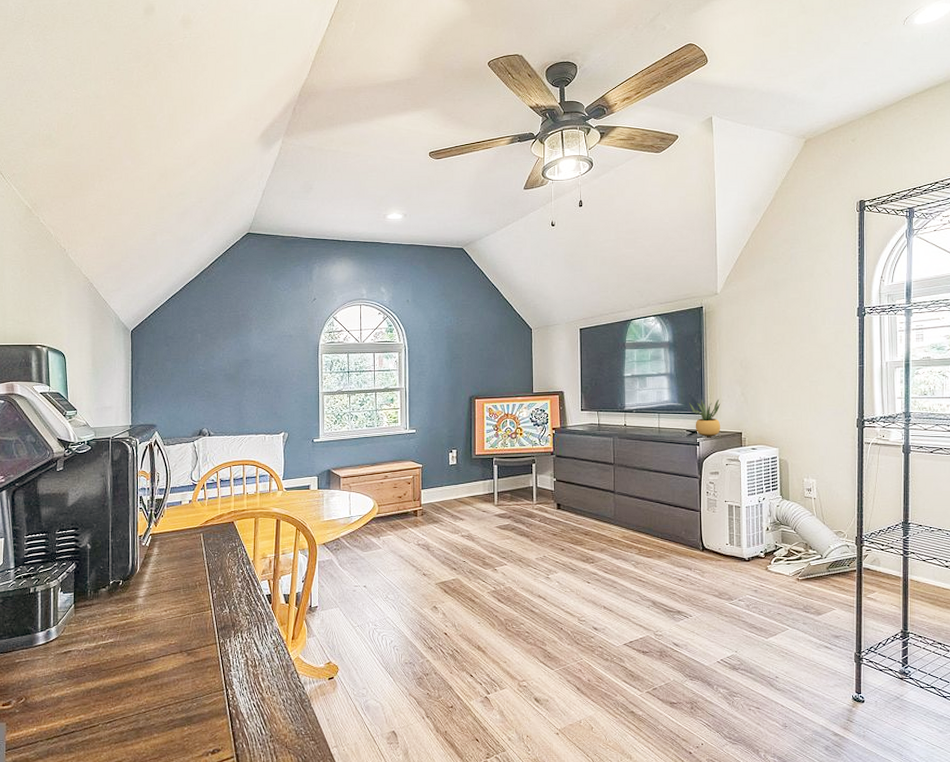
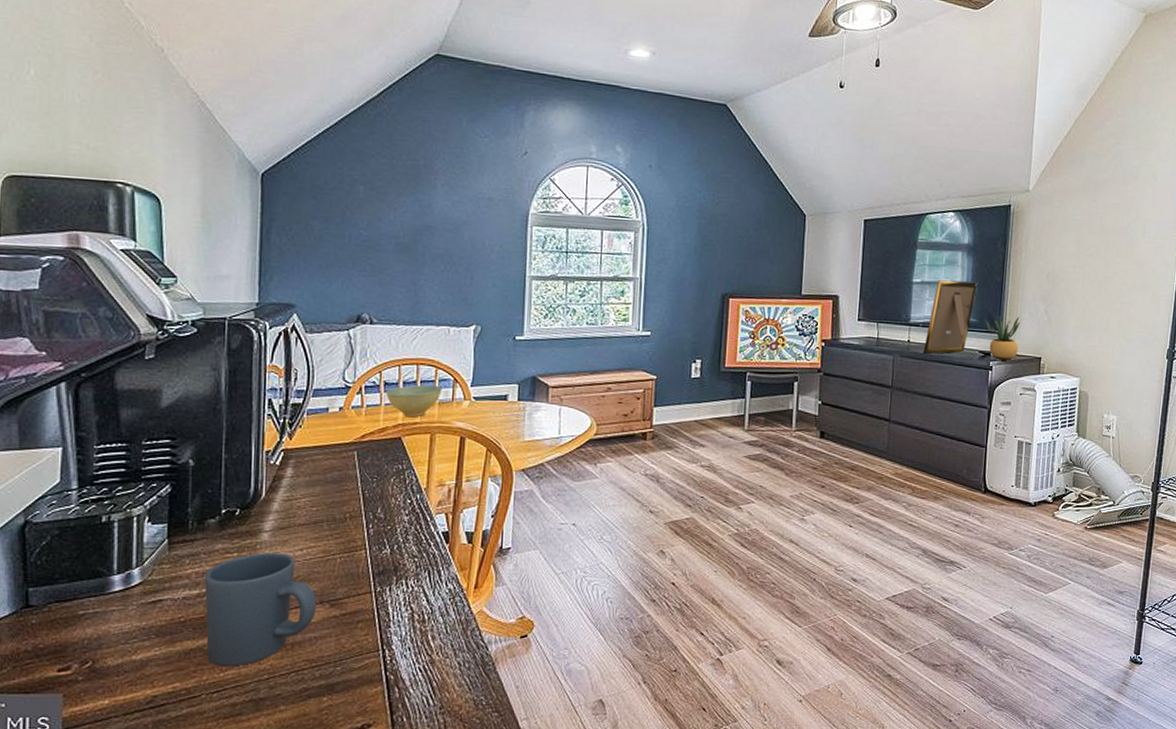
mug: none [99,614,178,703] -> present [204,553,317,667]
bowl: none [221,480,262,506] -> present [385,384,442,418]
picture frame: none [638,373,680,436] -> present [923,280,978,355]

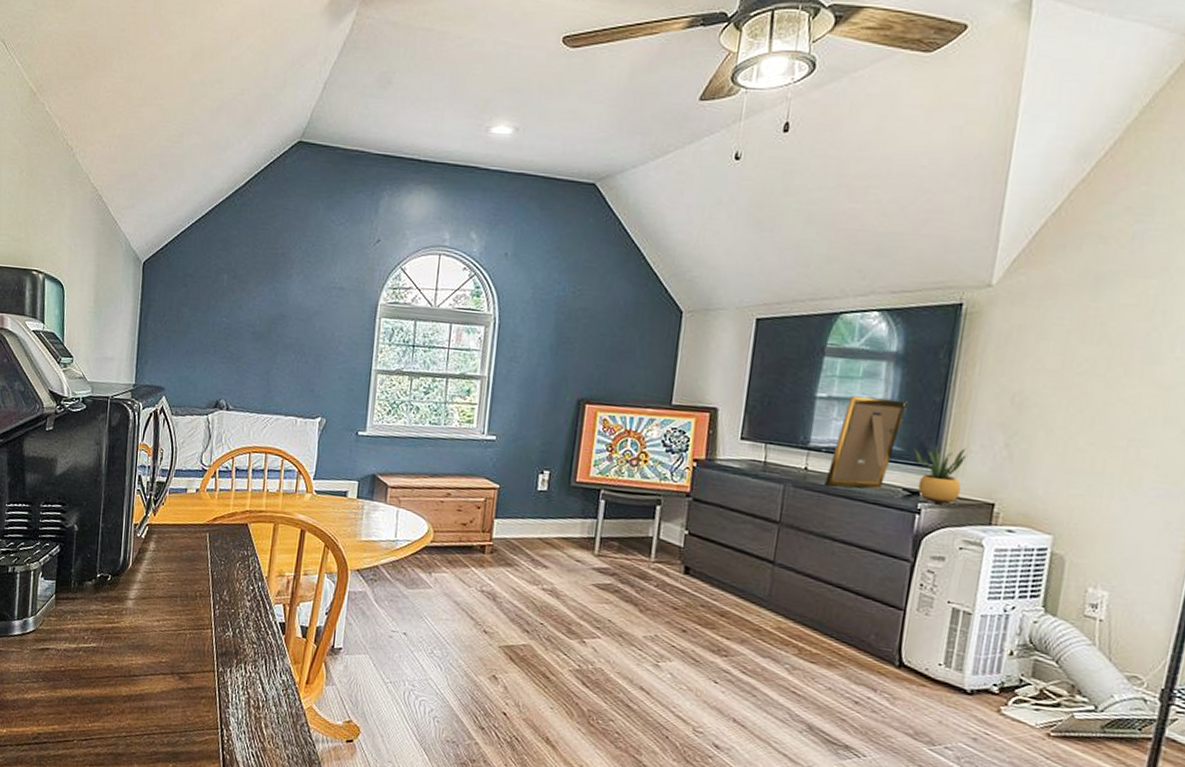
mug: present [204,553,317,667] -> none [80,618,169,720]
bowl: present [385,384,442,418] -> none [236,473,287,506]

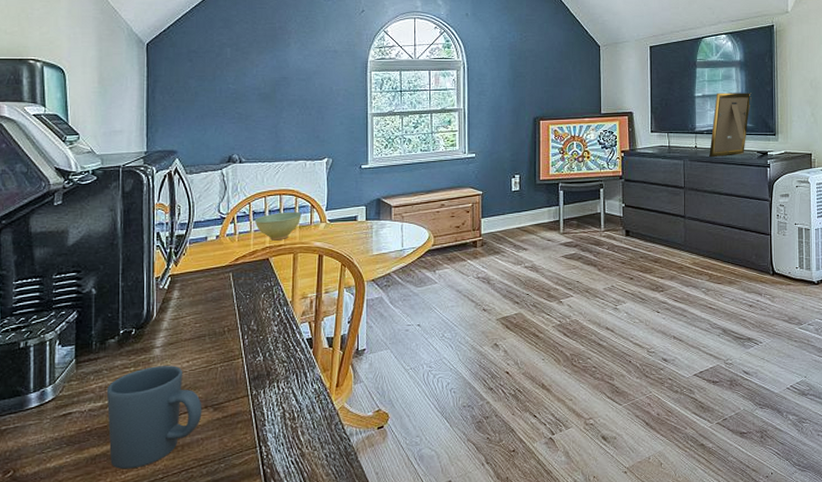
mug: none [80,618,169,720] -> present [106,365,202,470]
bowl: none [236,473,287,506] -> present [254,211,302,241]
potted plant: present [914,444,967,504] -> none [760,119,791,158]

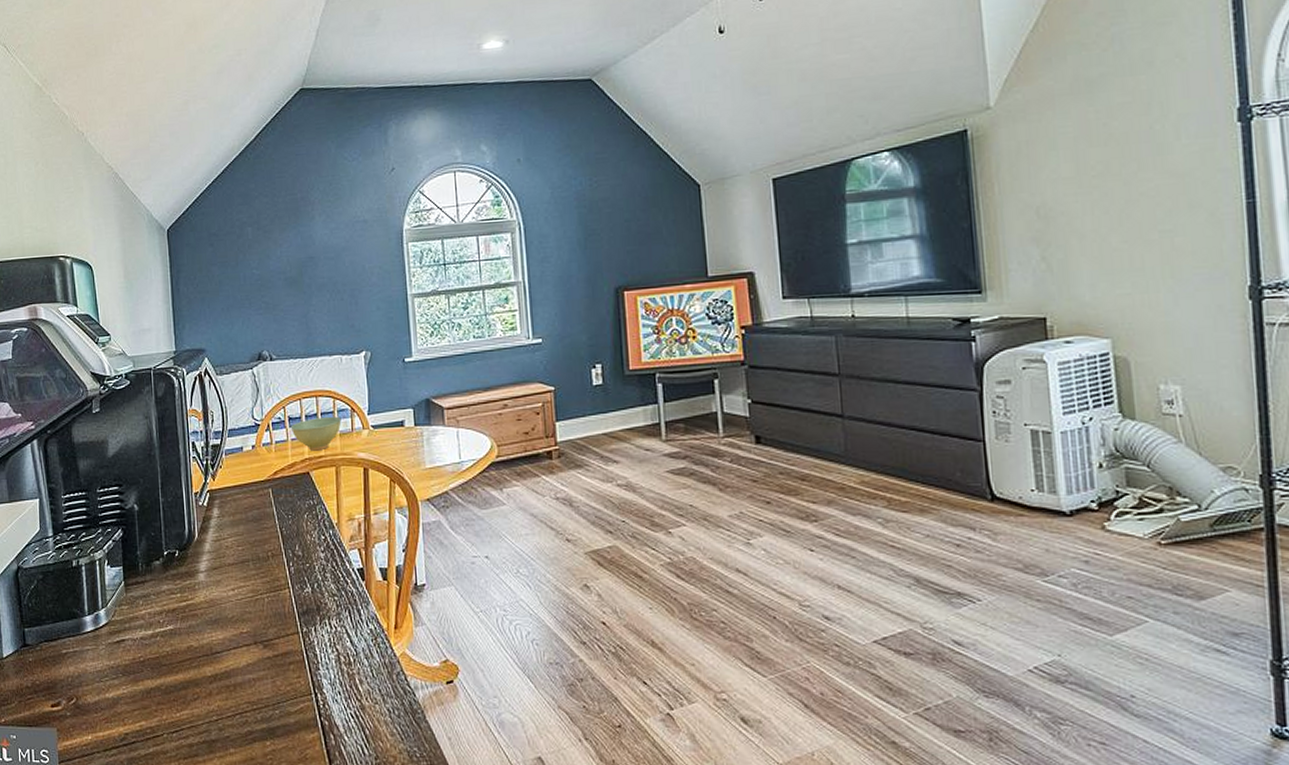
mug: present [106,365,202,470] -> none [155,593,252,707]
picture frame: present [709,93,751,158] -> none [874,233,938,331]

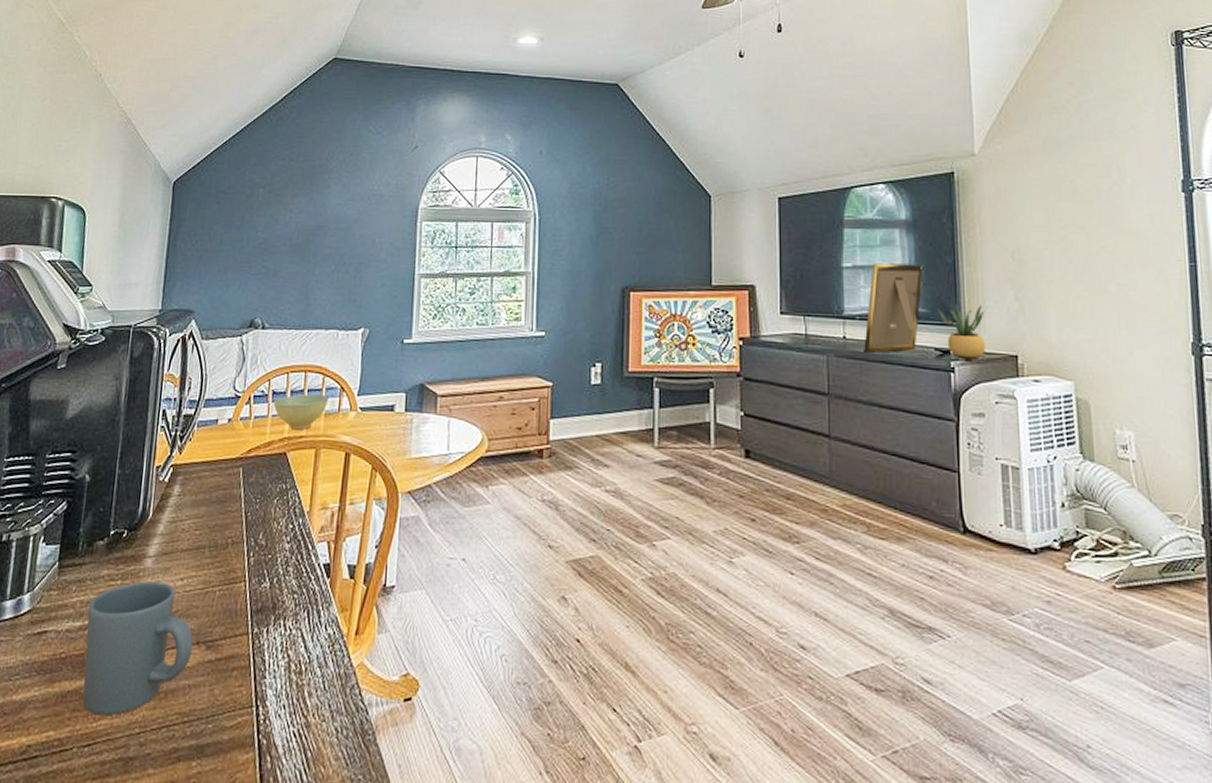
mug: none [155,593,252,707] -> present [82,581,194,716]
picture frame: none [874,233,938,331] -> present [864,263,924,354]
potted plant: none [954,268,1010,328] -> present [938,303,986,360]

